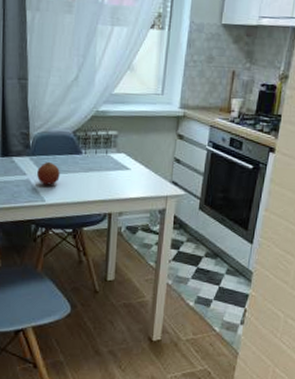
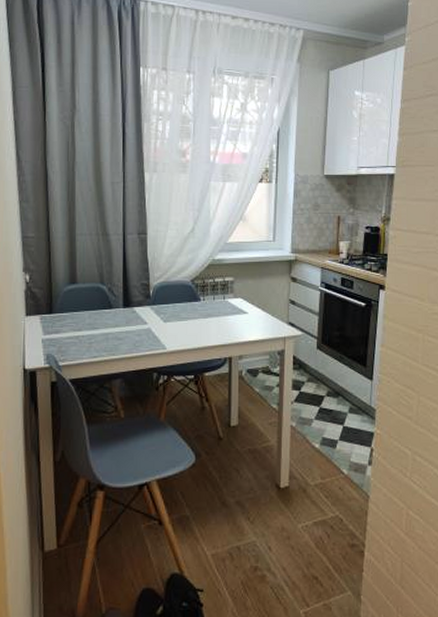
fruit: present [37,161,60,185] -> none [158,310,180,333]

